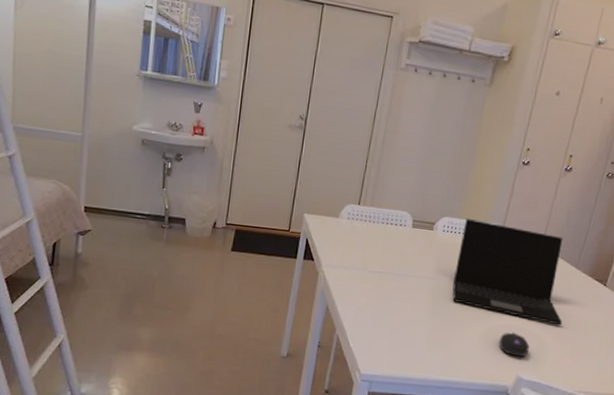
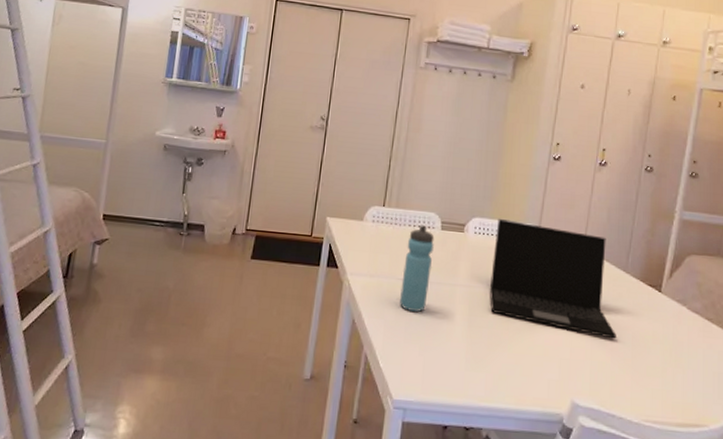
water bottle: none [370,222,406,300] -> present [400,225,435,312]
computer mouse: present [499,332,530,357] -> none [546,348,582,378]

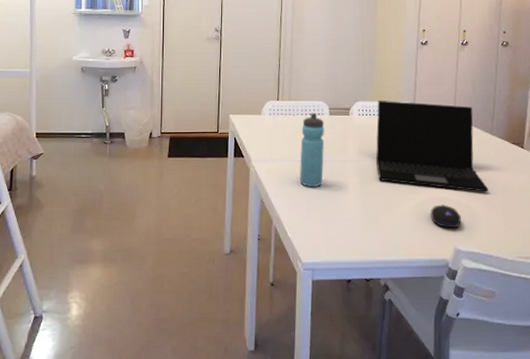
computer mouse: none [546,348,582,378] -> present [430,204,461,229]

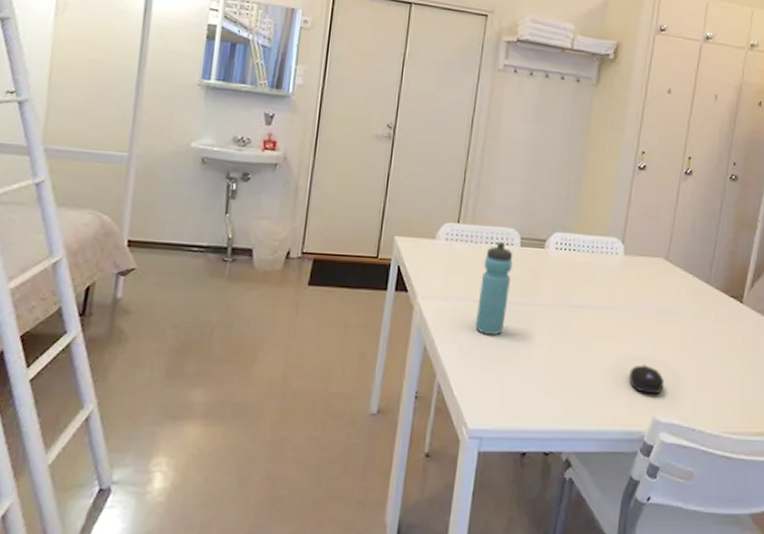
laptop: present [376,100,488,192] -> none [571,232,698,353]

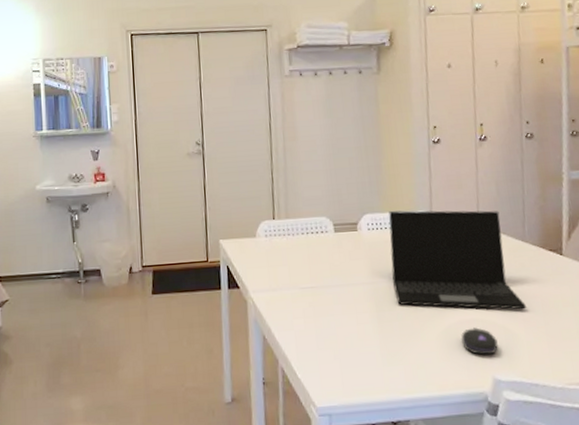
water bottle: present [476,241,513,335] -> none [303,230,333,318]
laptop: none [571,232,698,353] -> present [389,210,526,310]

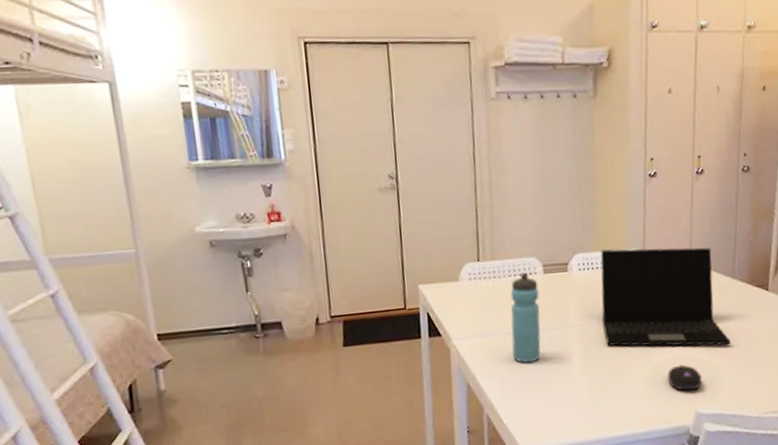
water bottle: none [303,230,333,318] -> present [510,272,541,363]

